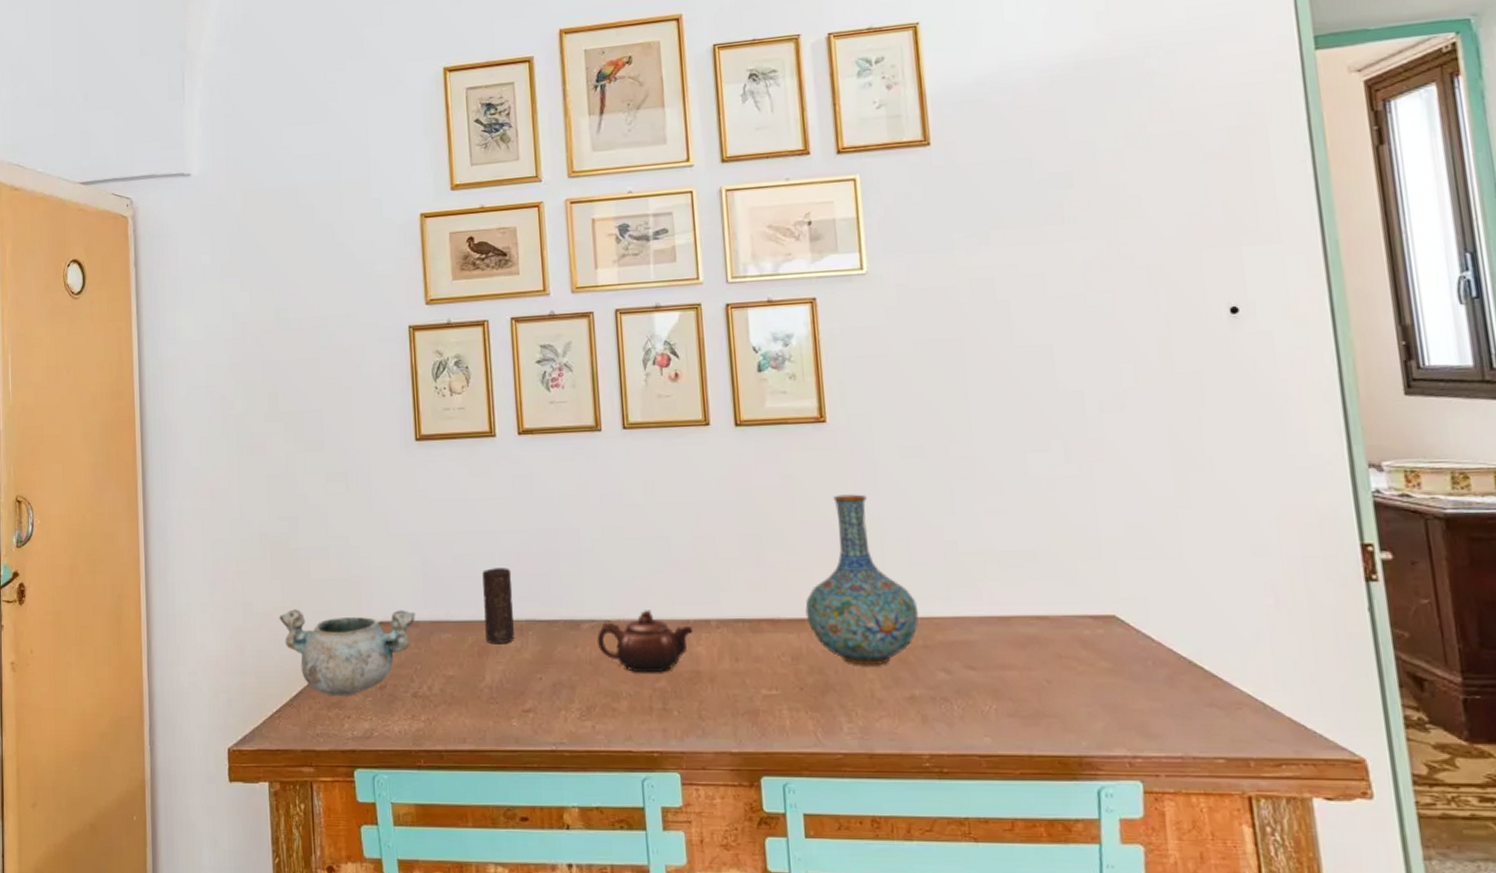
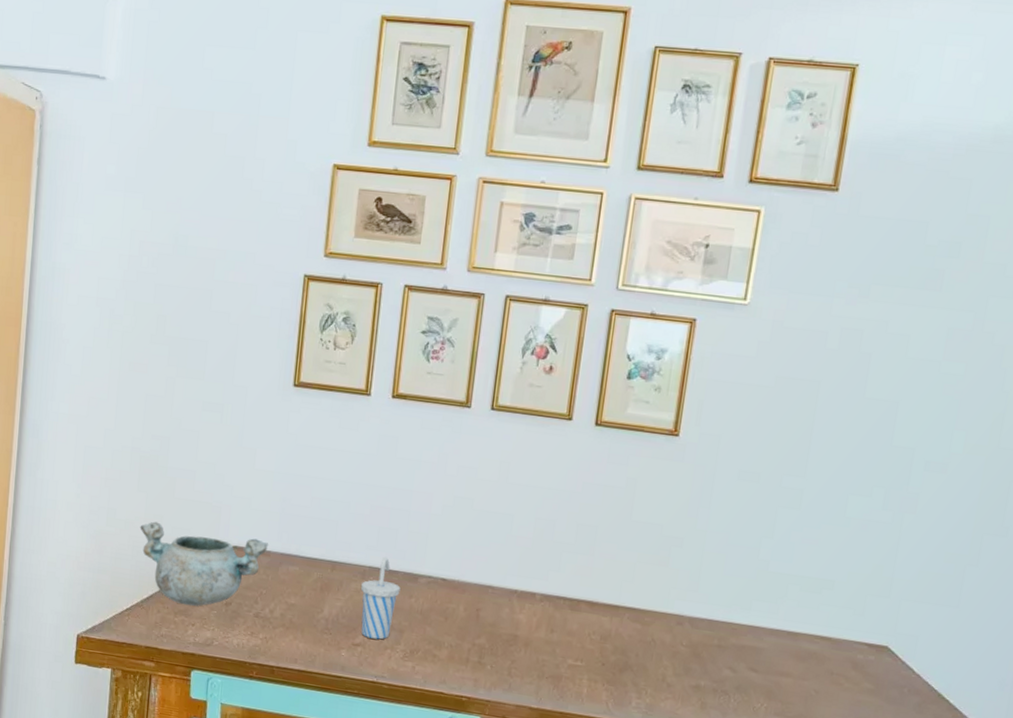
candle: present [482,568,514,645] -> none [329,515,364,584]
cup: none [521,606,564,701] -> present [361,556,401,640]
teapot: present [597,610,694,673] -> none [430,575,519,631]
vase: present [805,494,919,666] -> none [621,503,721,656]

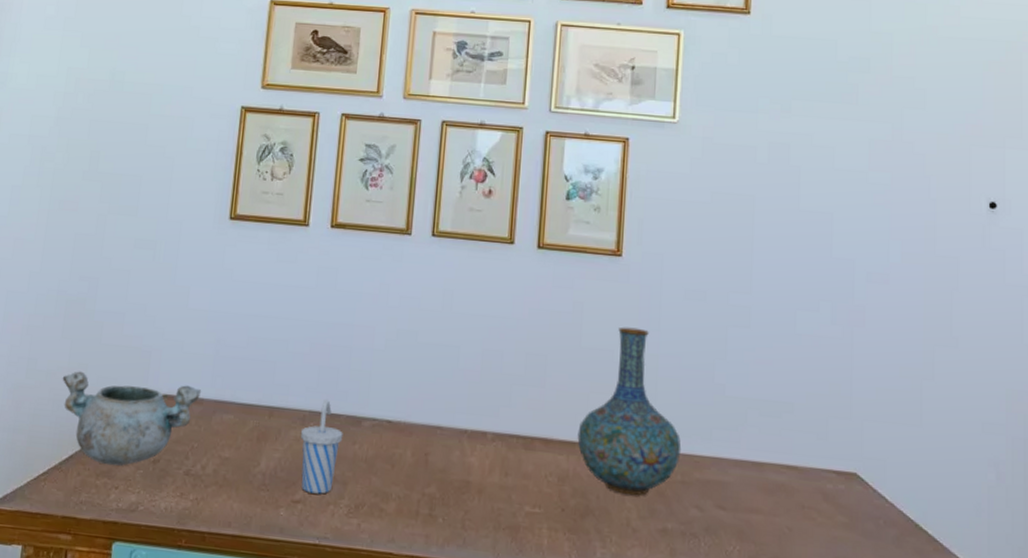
vase: none [621,503,721,656] -> present [577,327,682,496]

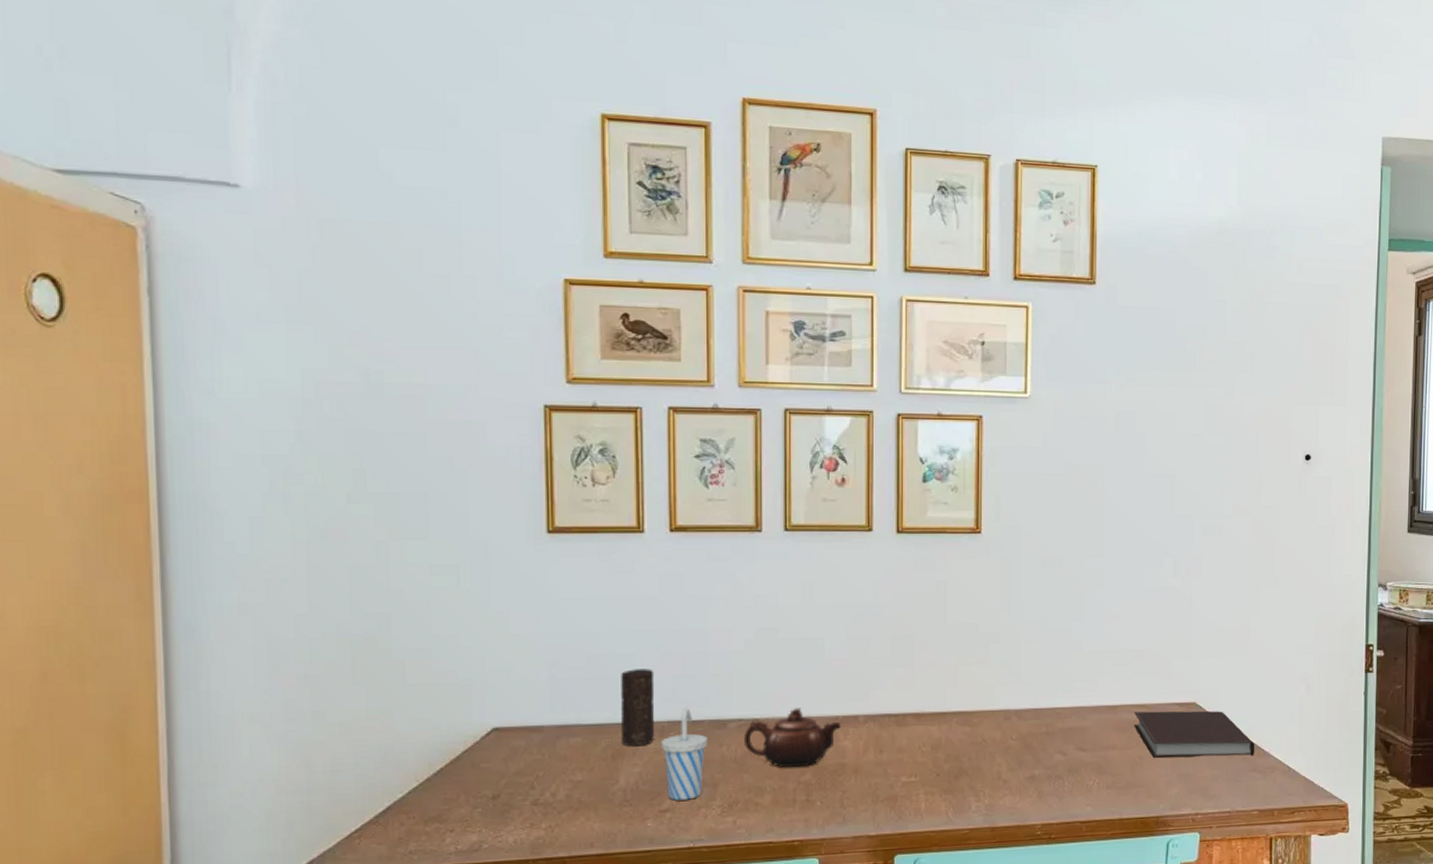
decorative bowl: present [62,371,202,466] -> none [362,714,540,809]
candle: none [266,355,303,432] -> present [620,669,655,747]
teapot: none [375,415,470,479] -> present [743,708,842,768]
vase: present [577,327,682,496] -> none [948,600,1045,752]
notebook: none [783,474,931,550] -> present [1134,710,1255,759]

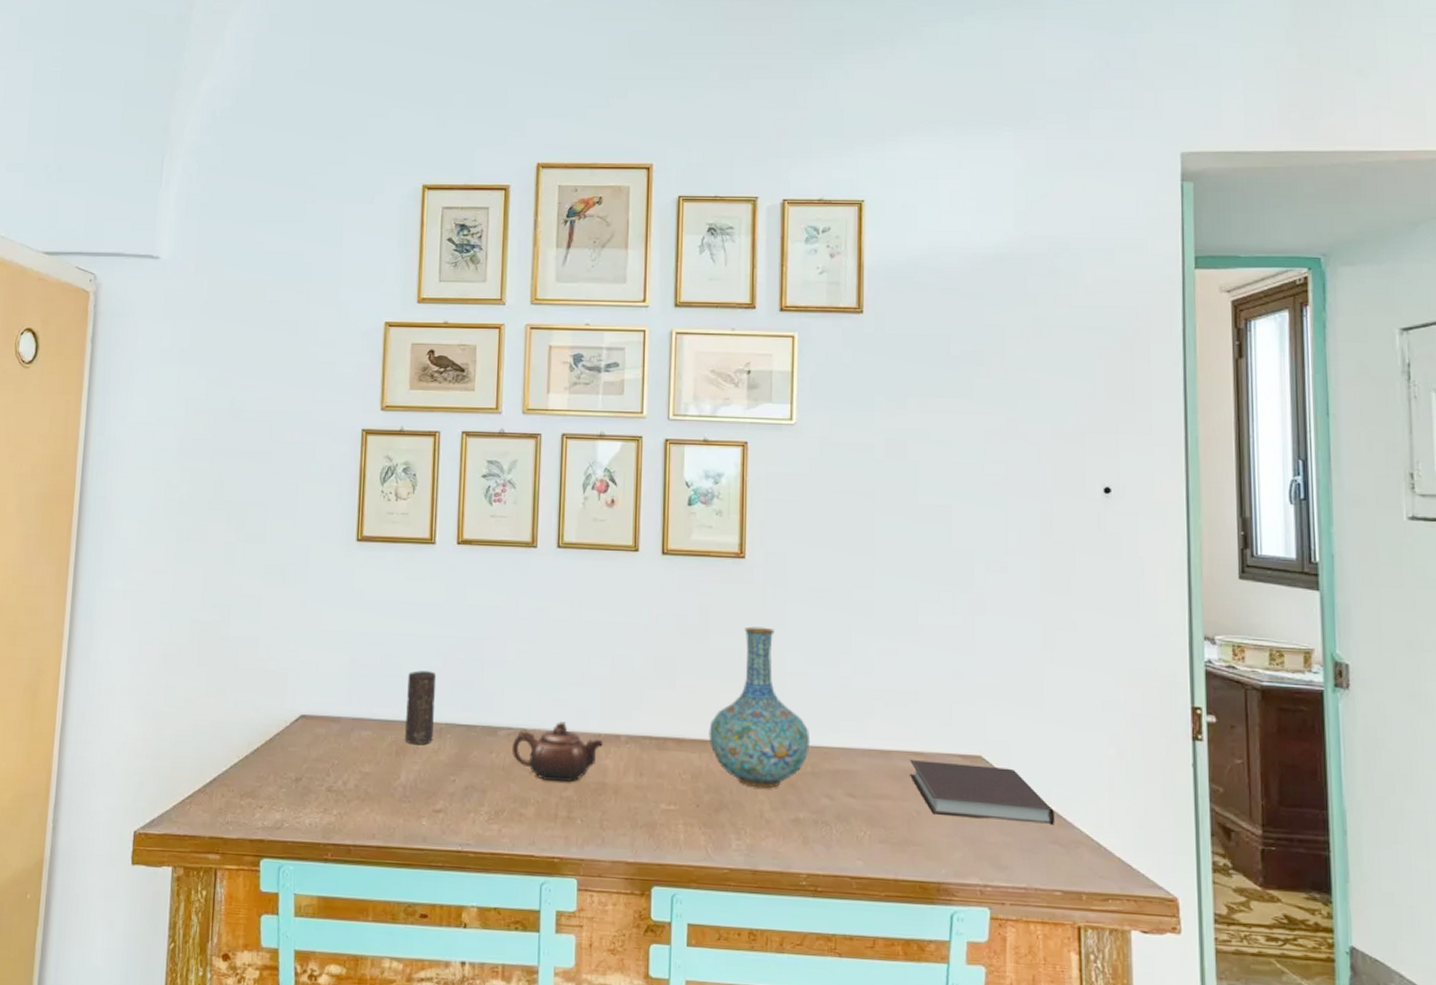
cup: present [661,707,708,801] -> none [439,711,480,803]
vase: none [948,600,1045,752] -> present [709,626,811,789]

